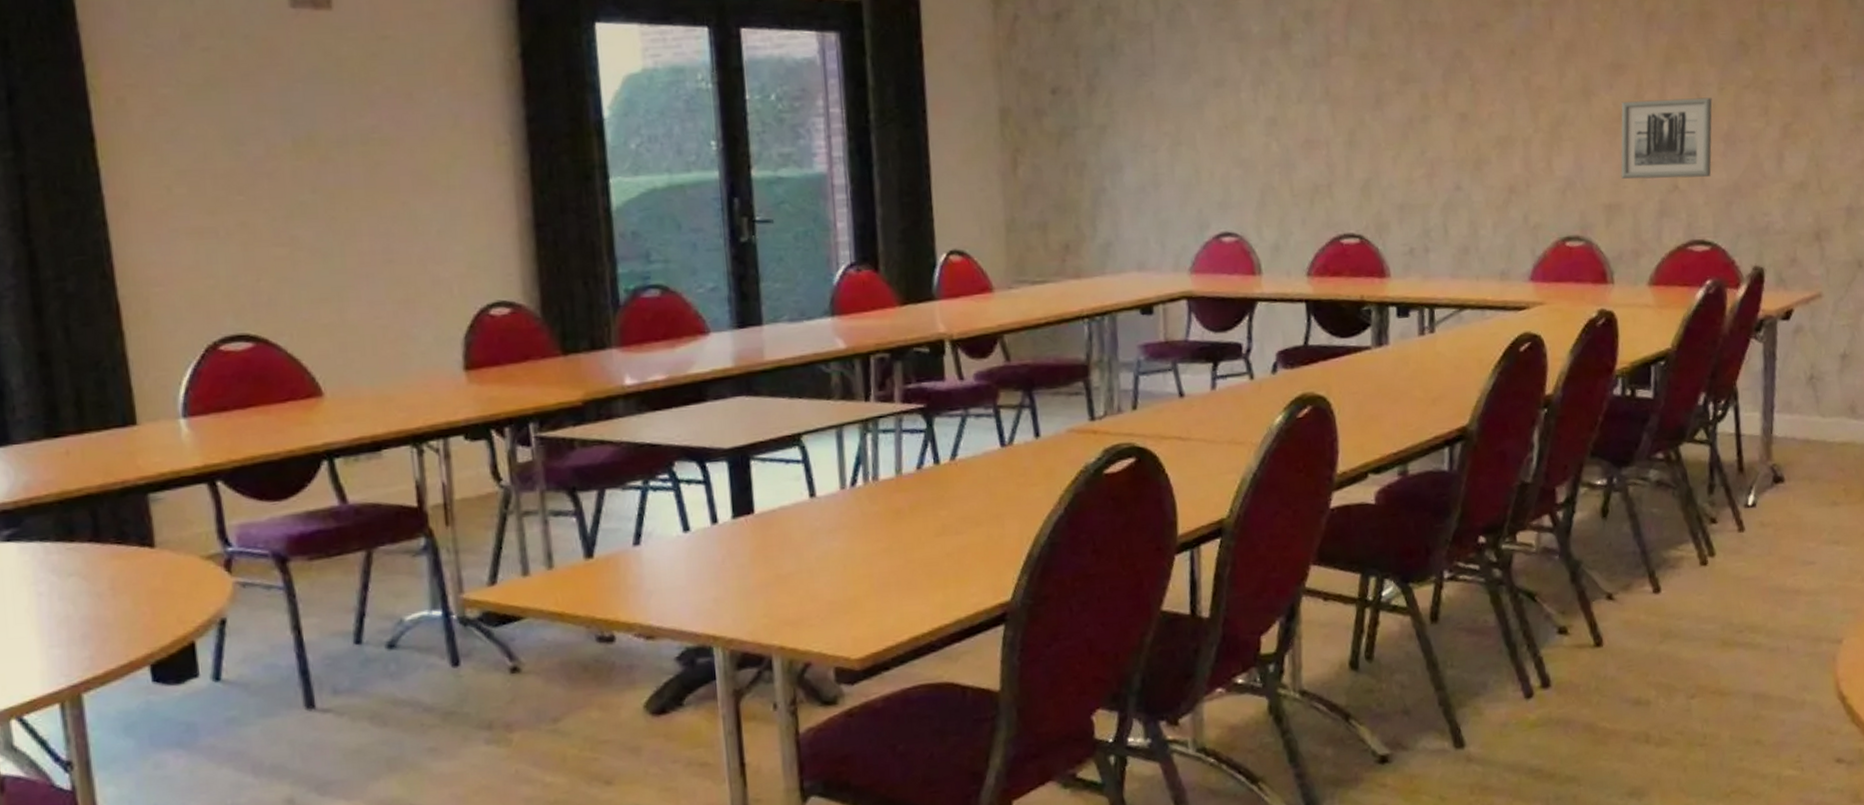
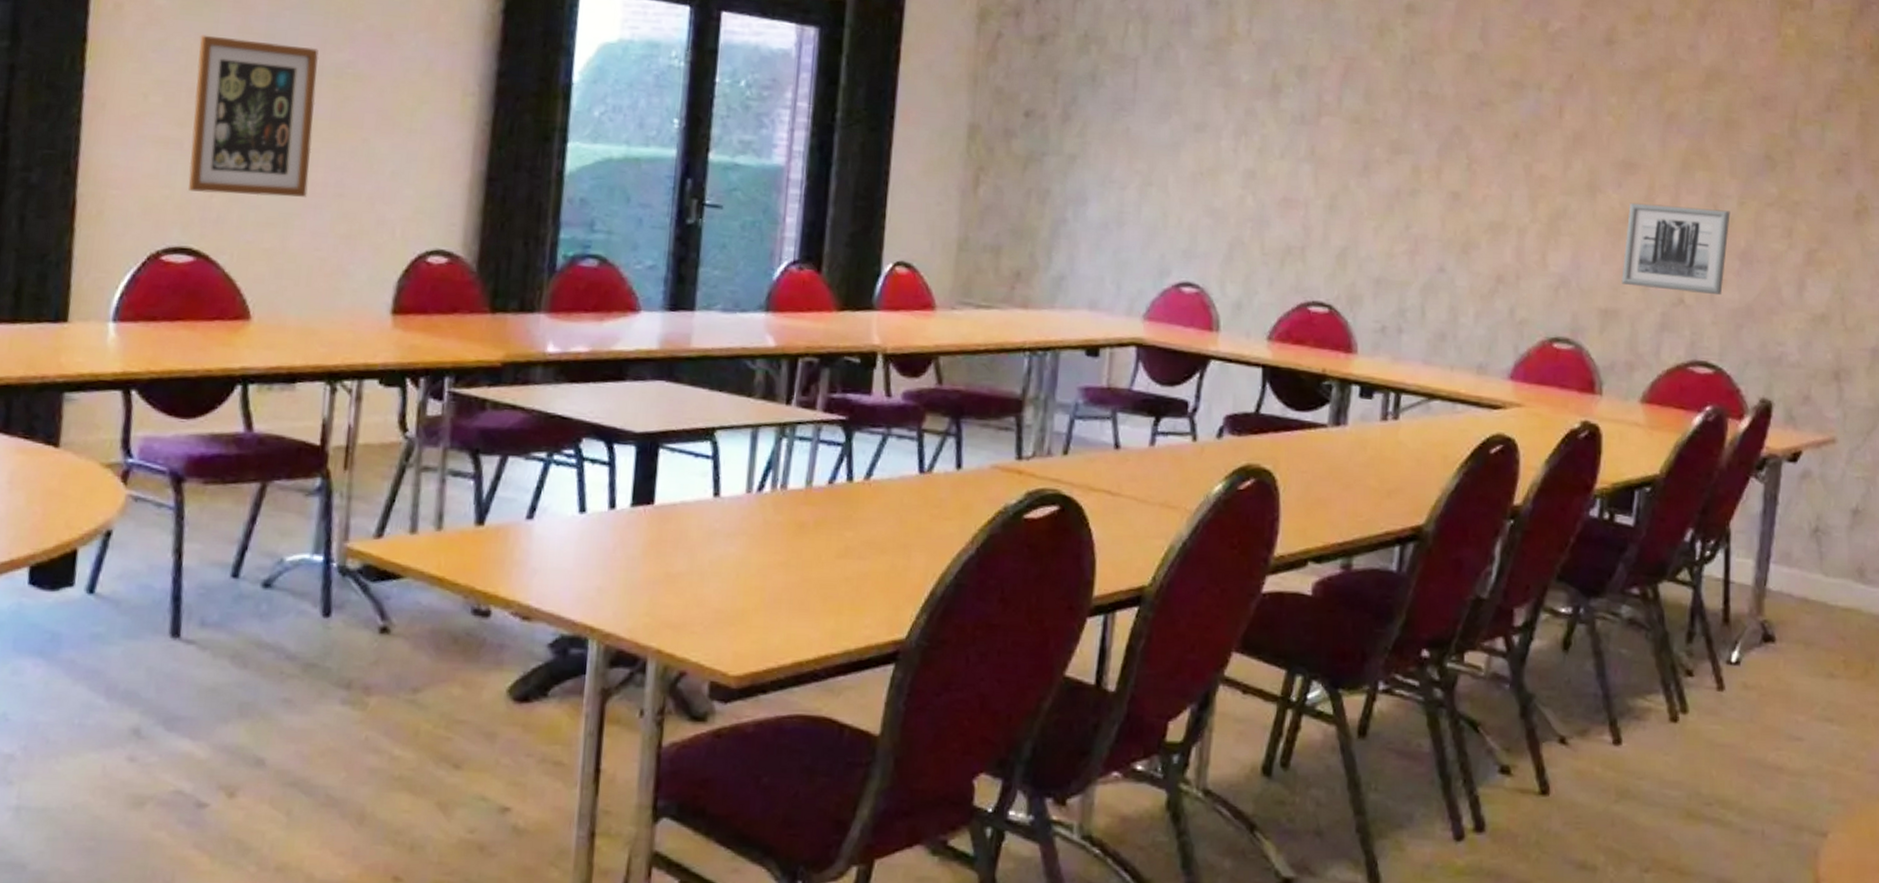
wall art: none [213,117,356,278] -> present [188,34,319,197]

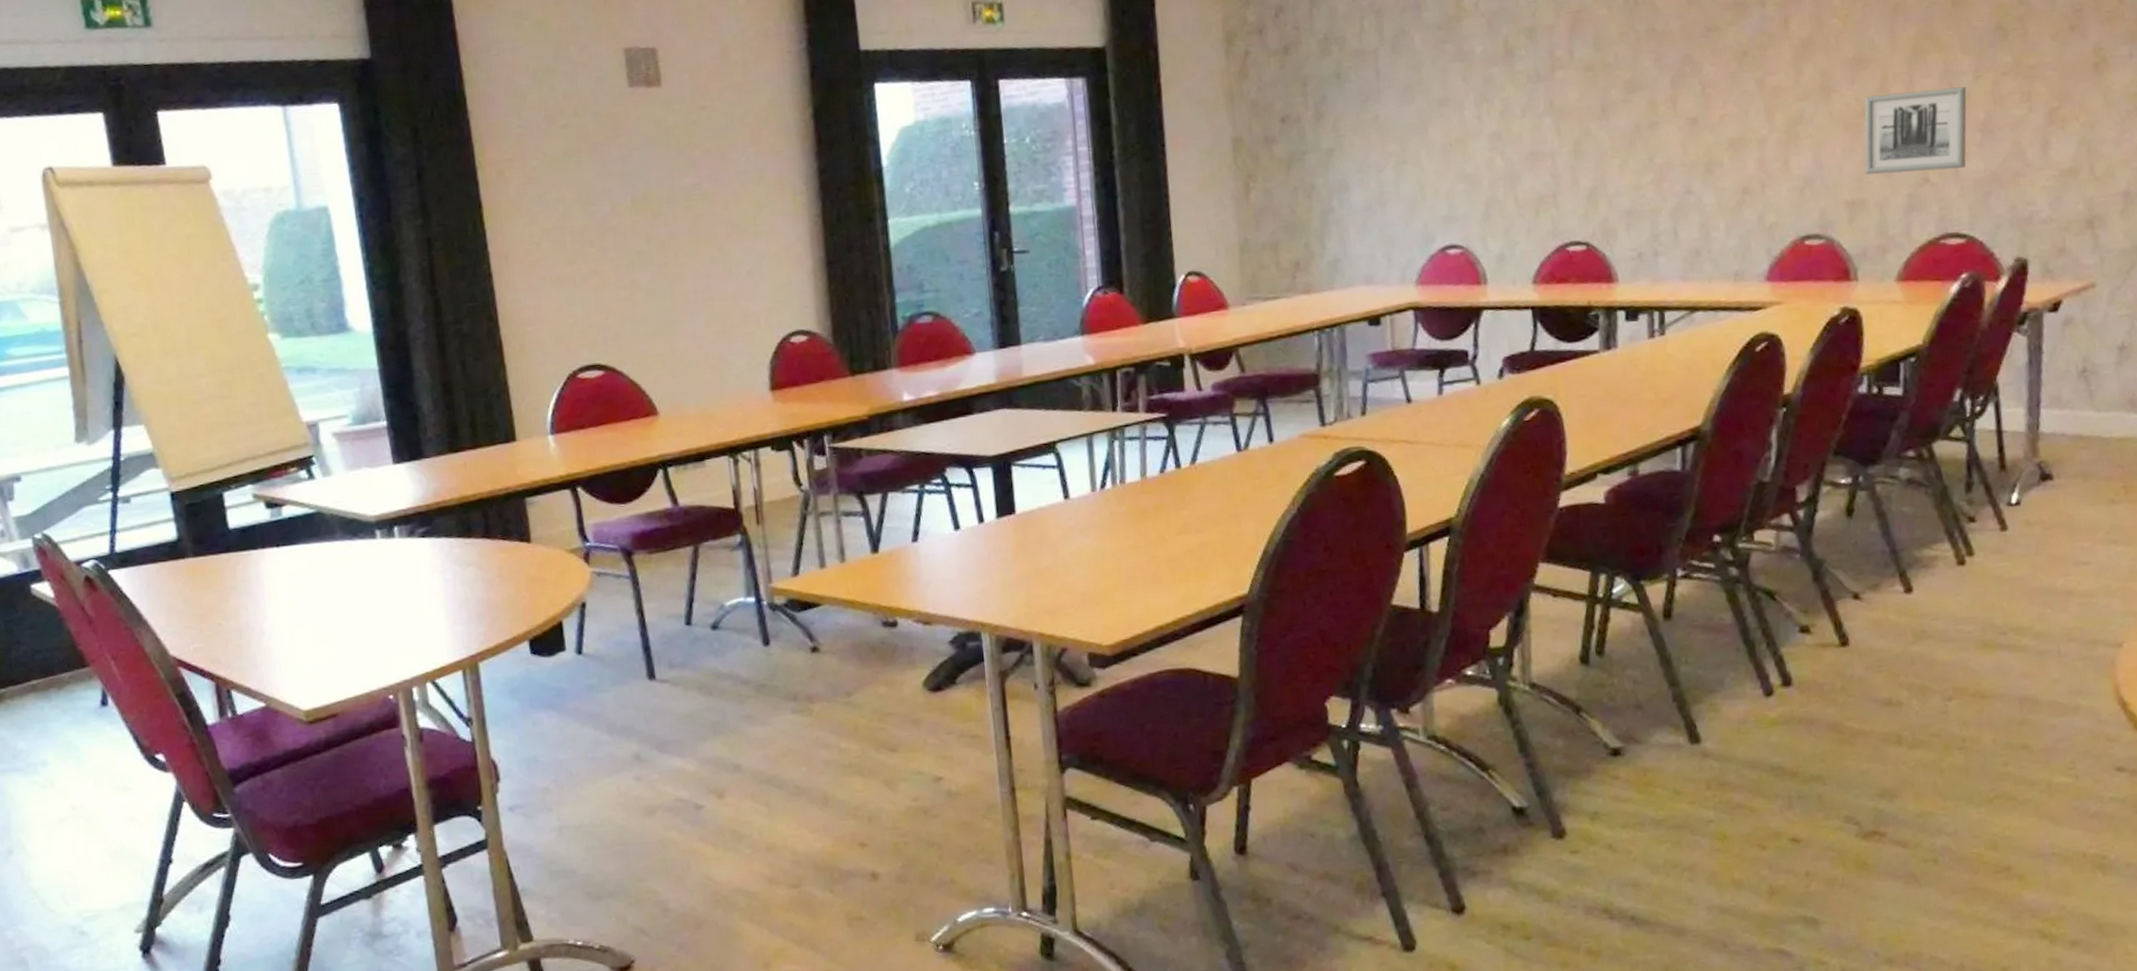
wall art: present [188,34,319,197] -> none [570,178,683,317]

